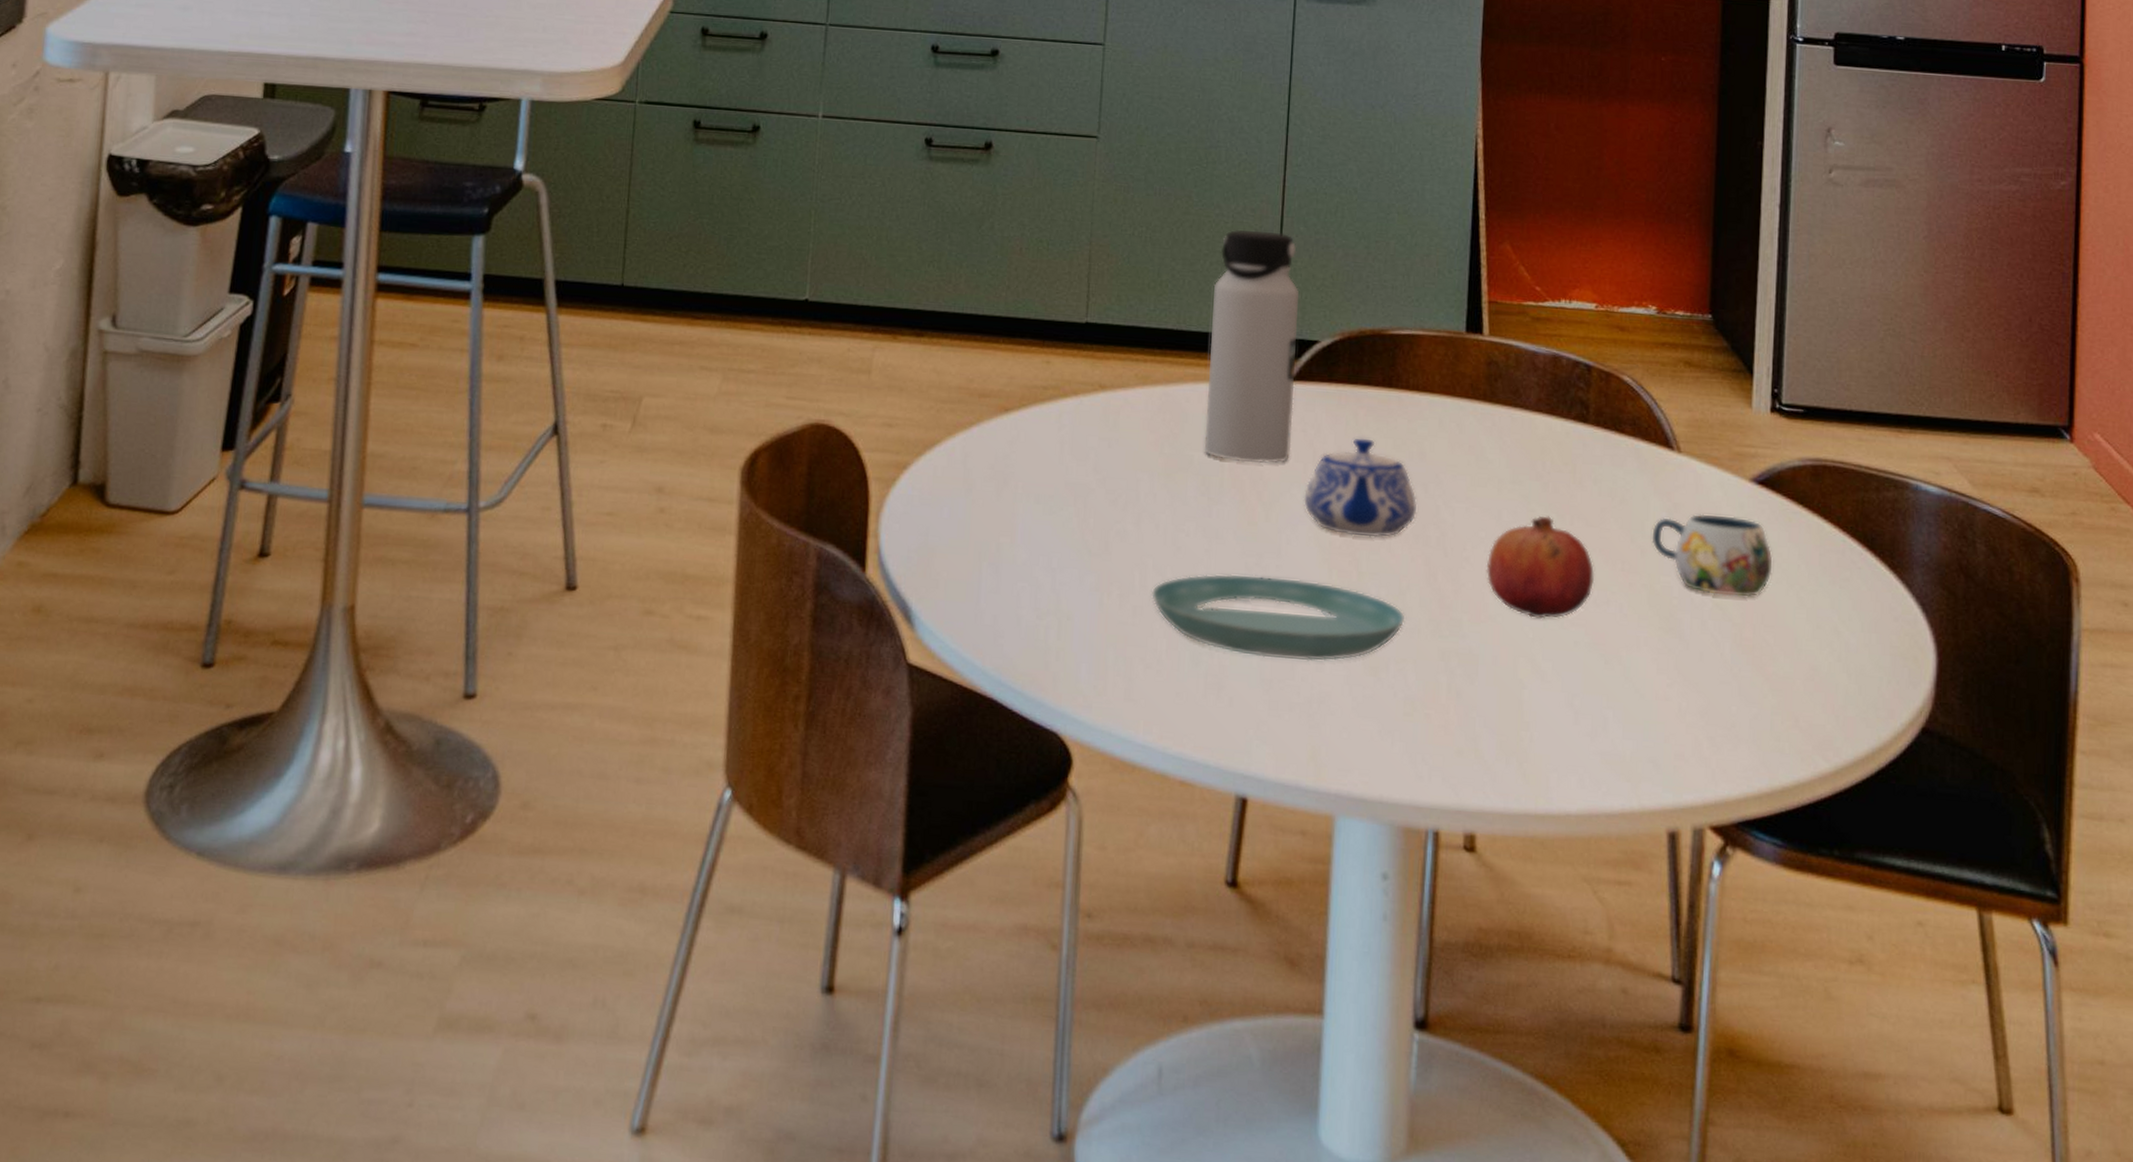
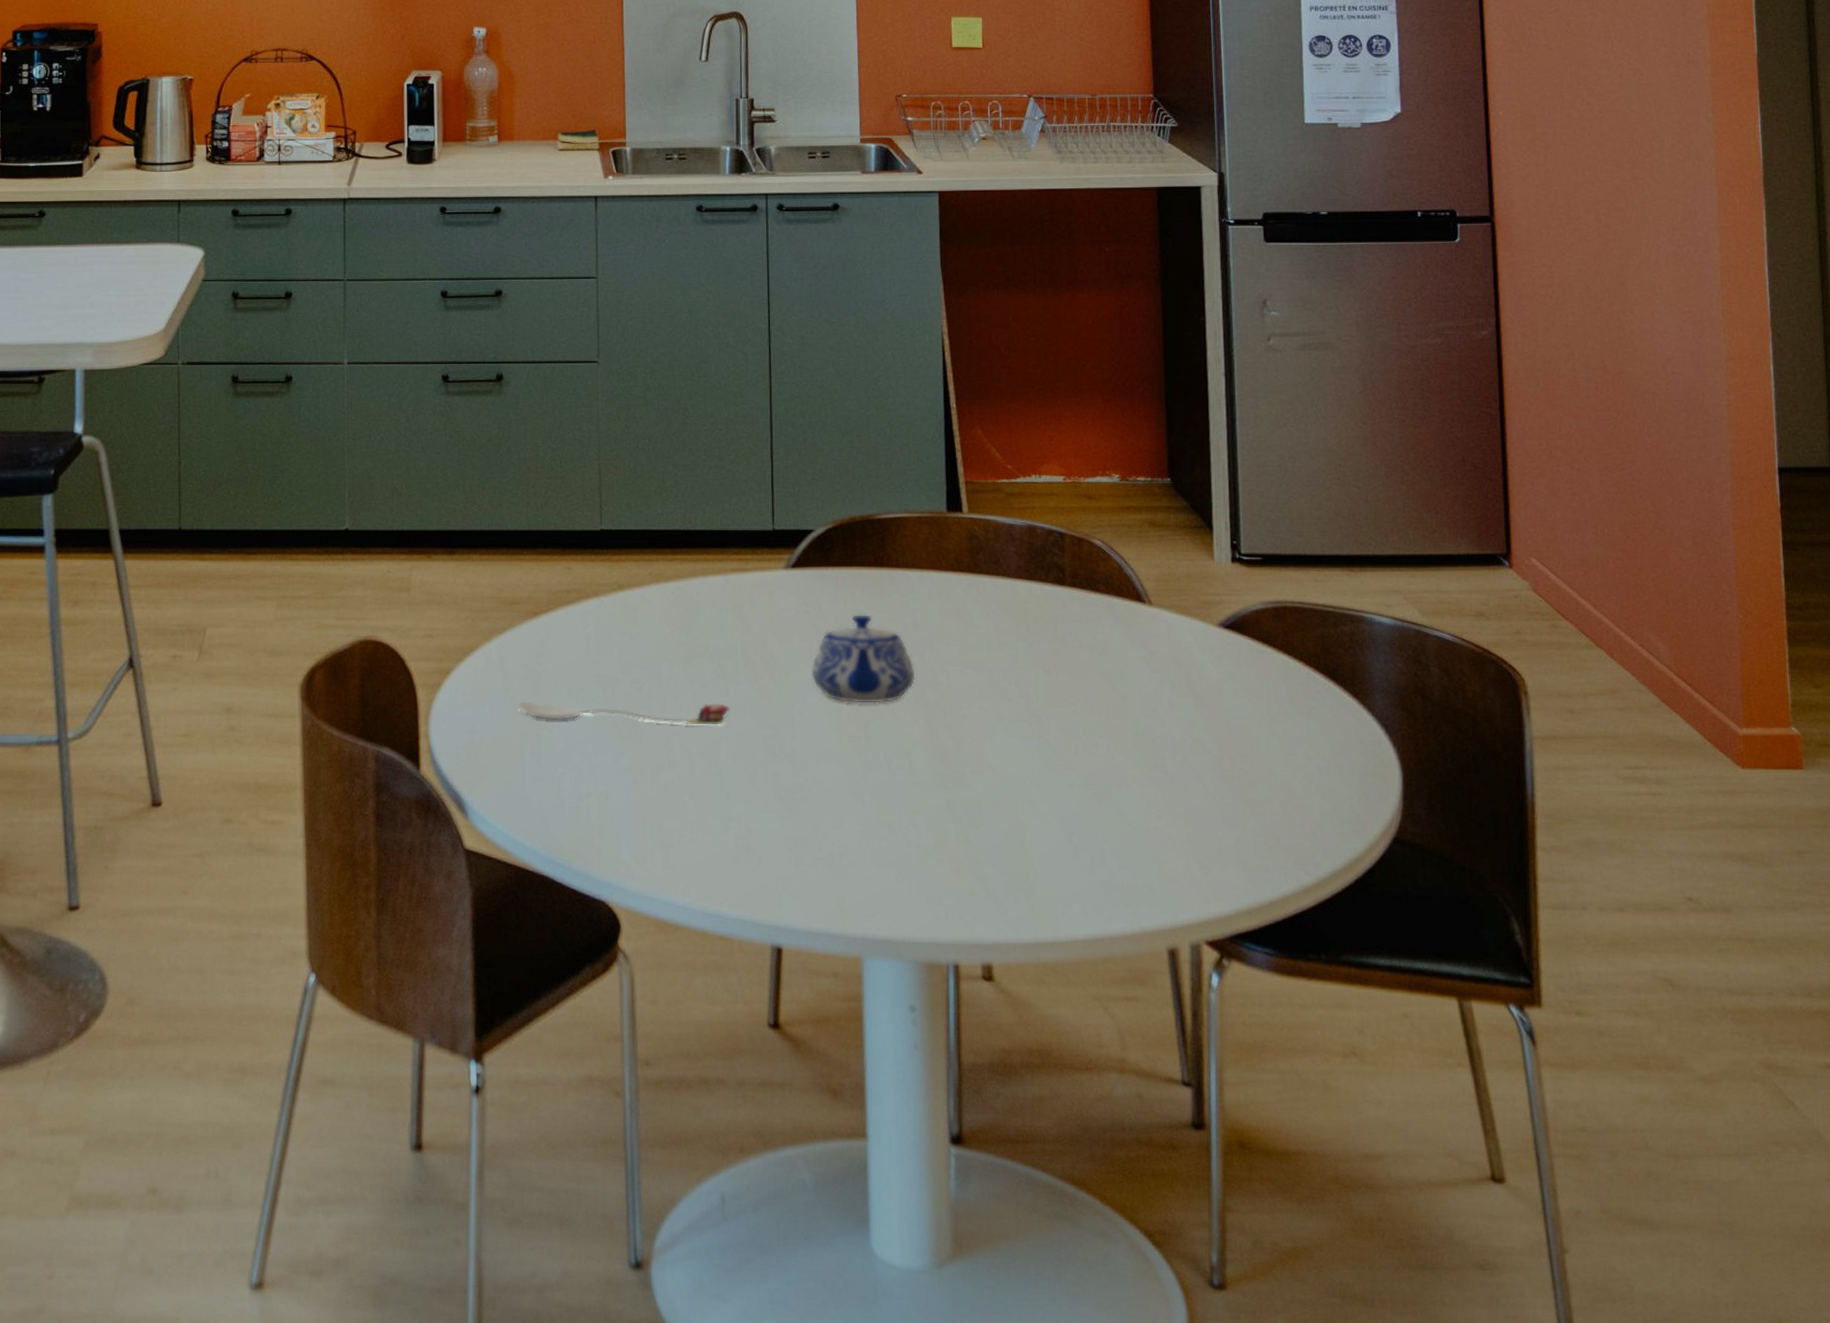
spoon: none [978,505,1212,548] -> present [517,702,730,725]
saucer: present [1150,573,1405,662] -> none [679,745,913,821]
water bottle: present [1204,229,1300,464] -> none [713,434,796,645]
fruit: present [1486,515,1594,619] -> none [982,672,1082,765]
mug: present [1651,514,1773,598] -> none [1131,659,1245,733]

